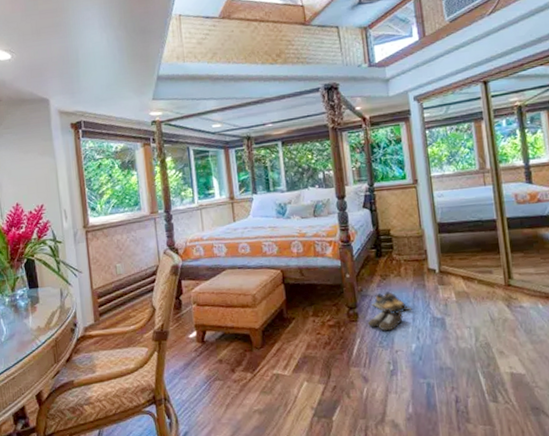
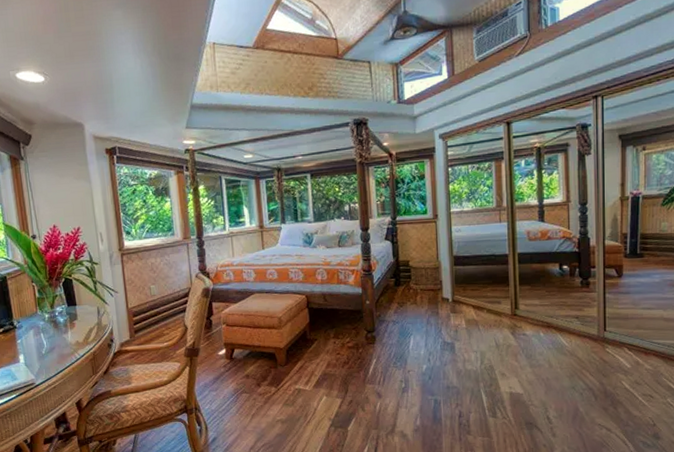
shoe: present [367,308,403,331] -> none [383,333,416,353]
shoes: present [370,291,412,314] -> none [387,318,425,338]

